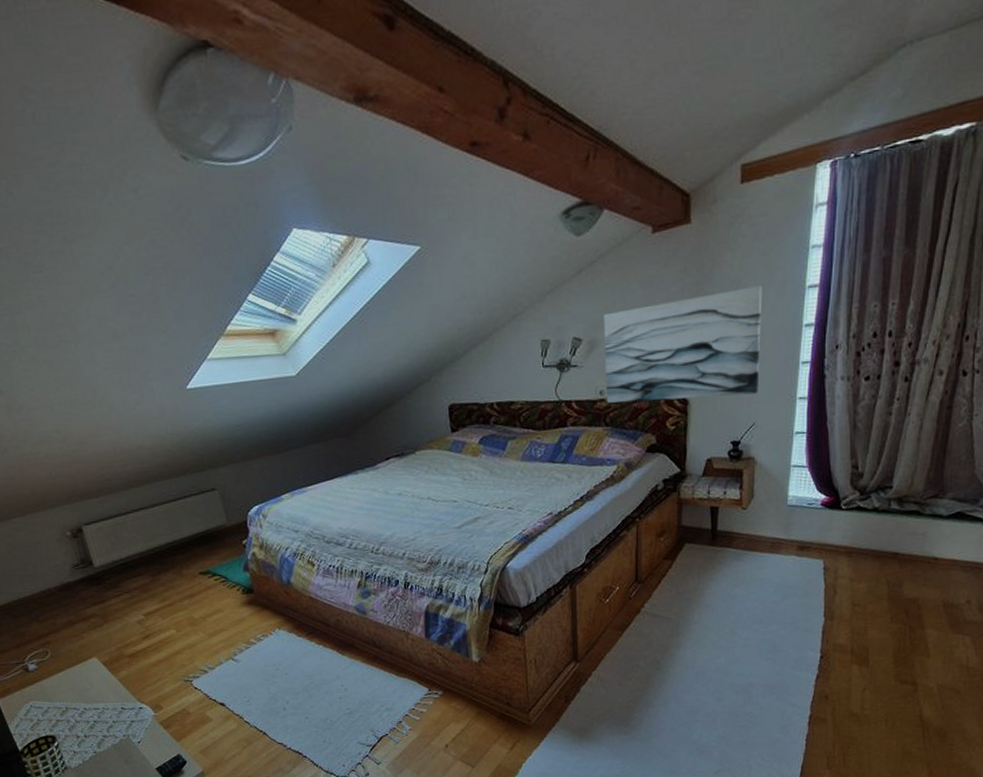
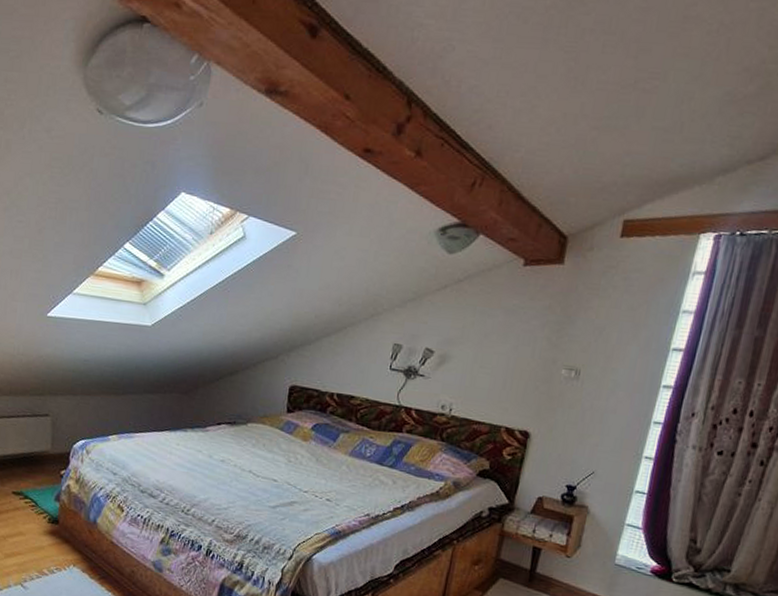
wall art: present [603,285,762,403] -> none [446,331,625,443]

